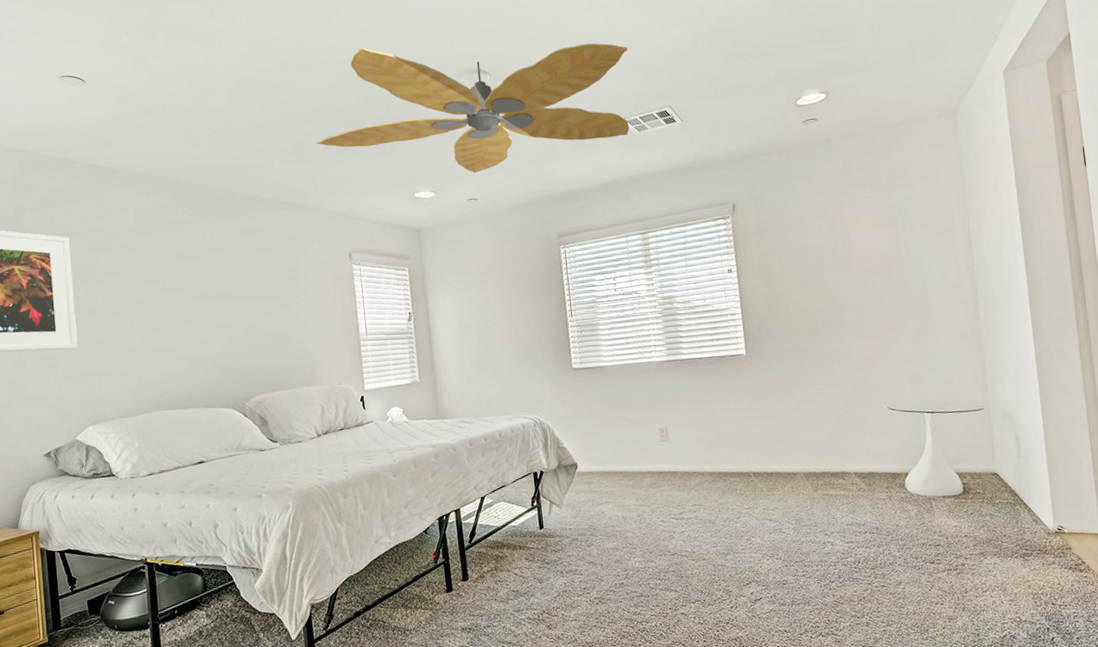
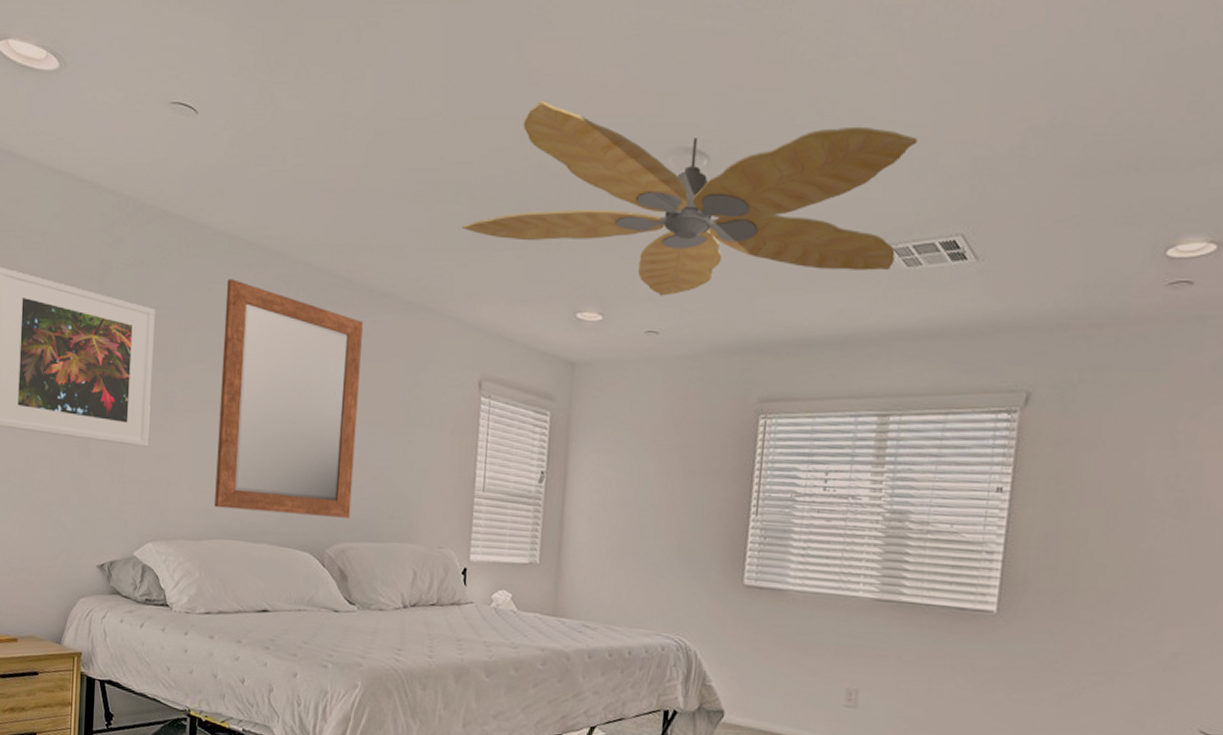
mirror: none [129,205,262,387] -> present [214,279,363,519]

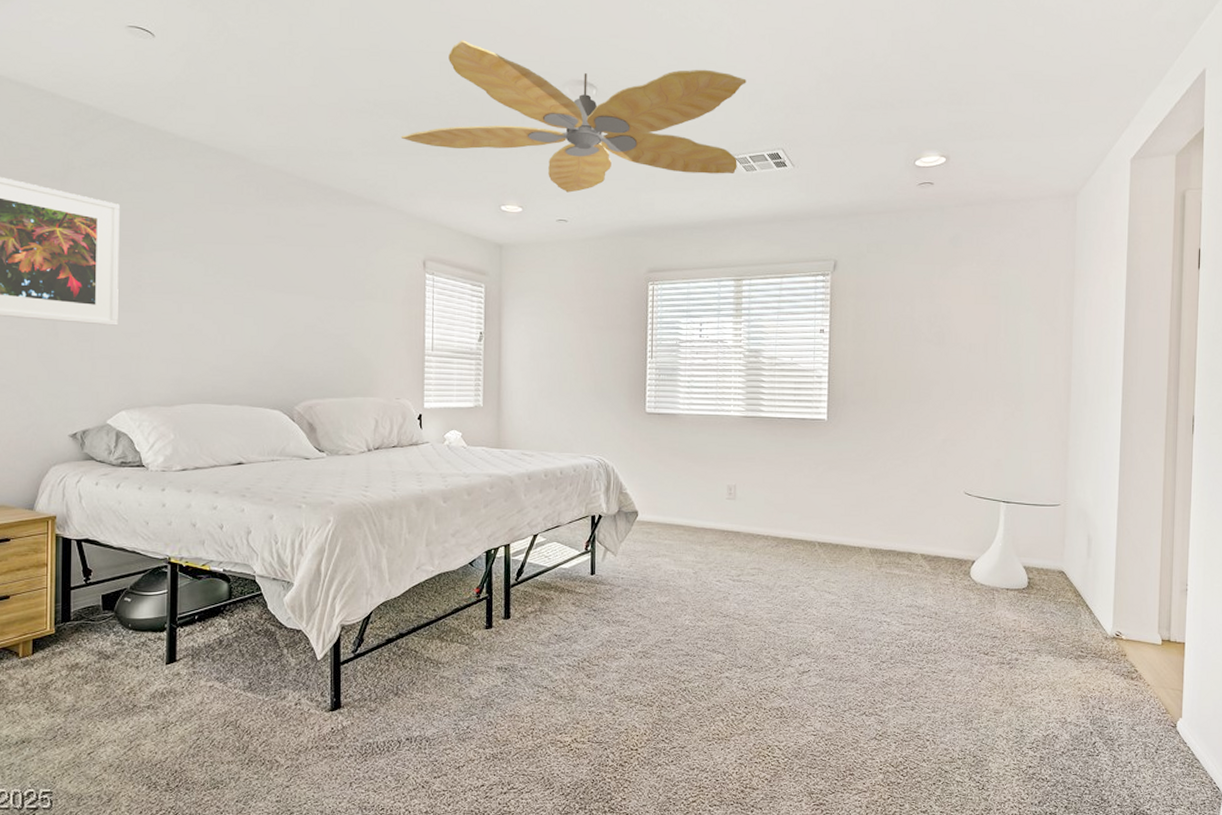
mirror: present [214,279,363,519] -> none [186,178,319,379]

